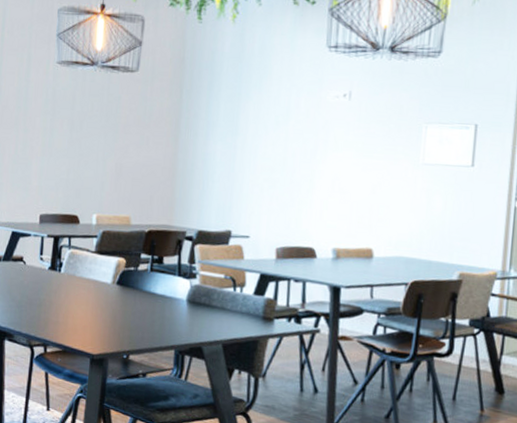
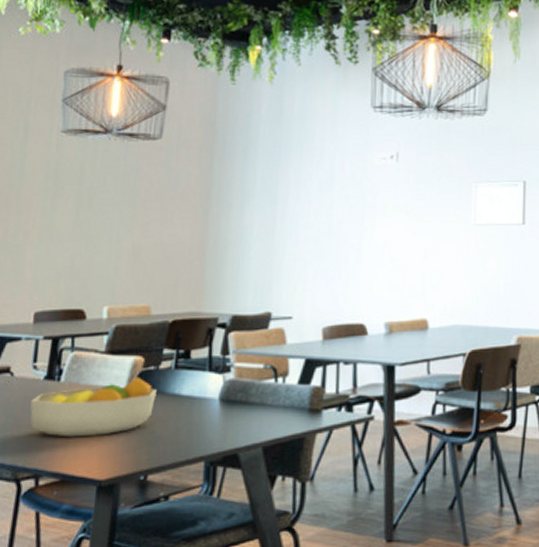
fruit bowl: none [39,274,136,320] -> present [30,376,156,438]

